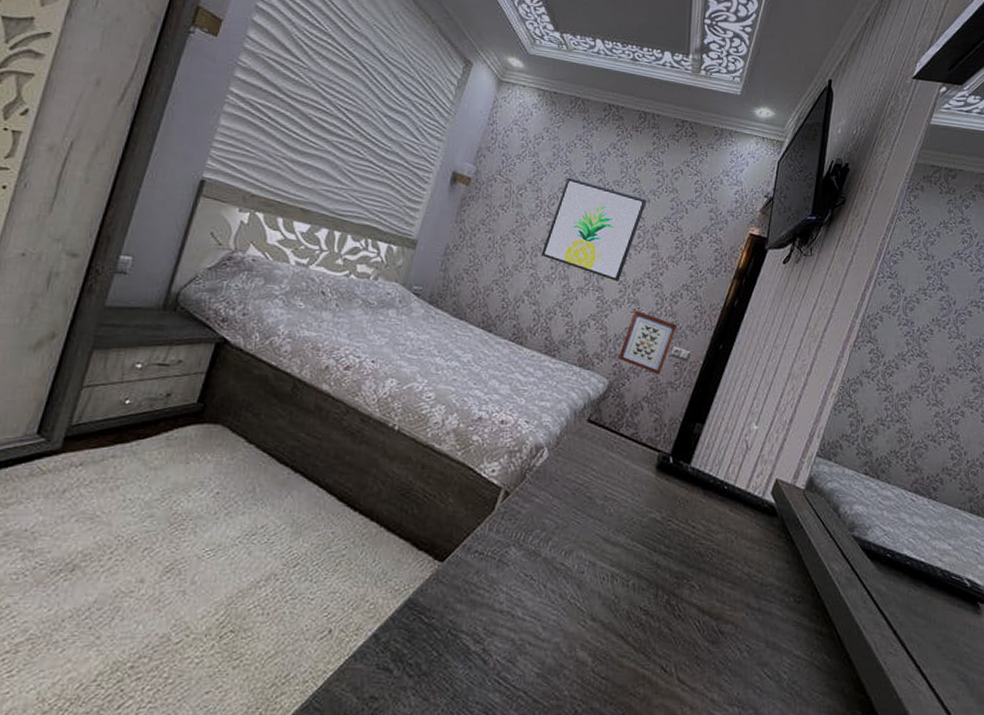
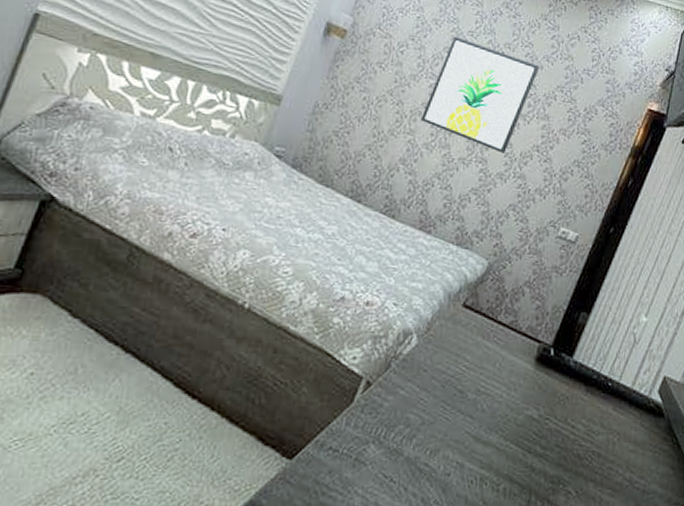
wall art: present [618,310,678,375] -> none [500,185,567,258]

